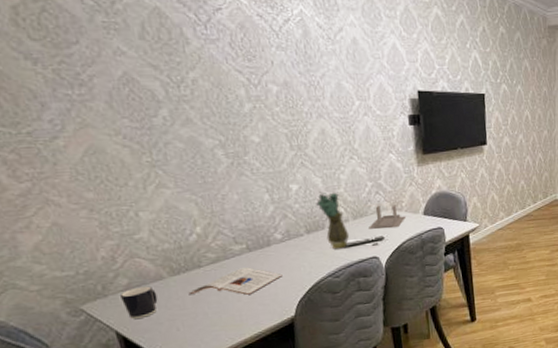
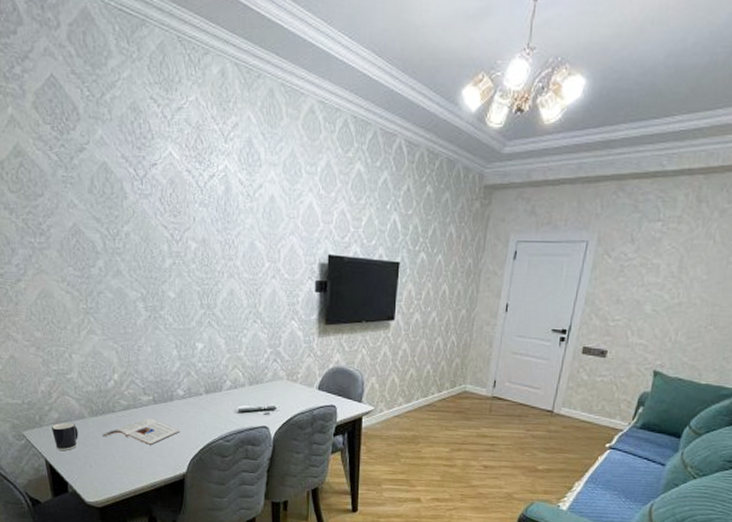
vase: present [316,192,350,249] -> none [217,353,244,413]
napkin holder: present [369,205,406,229] -> none [263,374,299,400]

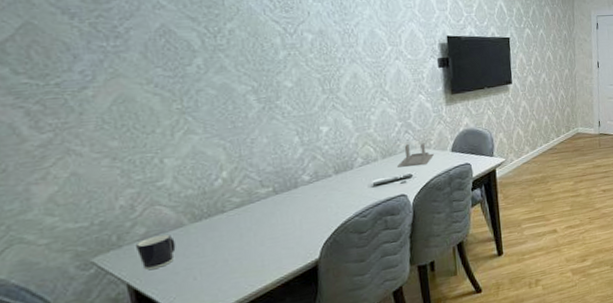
magazine: present [102,418,180,445] -> none [209,210,309,242]
napkin holder: none [263,374,299,400] -> present [397,143,434,168]

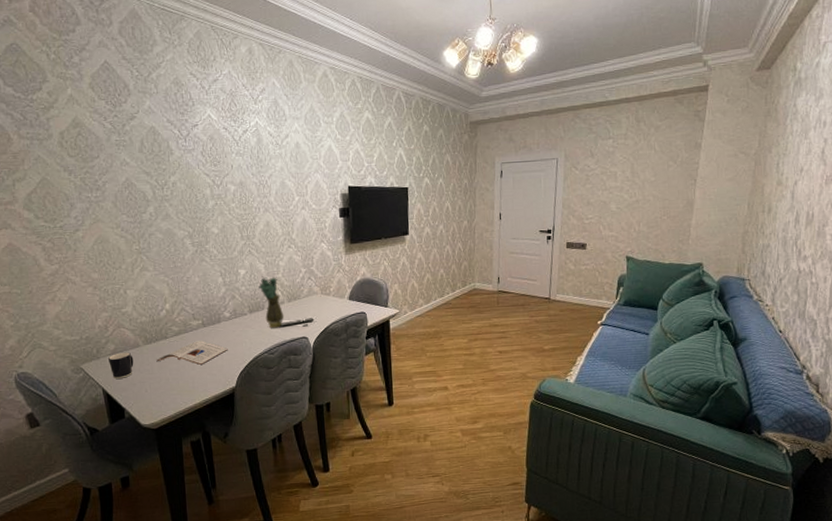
magazine: none [209,210,309,242] -> present [156,341,228,365]
vase: none [346,132,378,189] -> present [259,276,285,328]
napkin holder: present [397,143,434,168] -> none [301,290,333,312]

